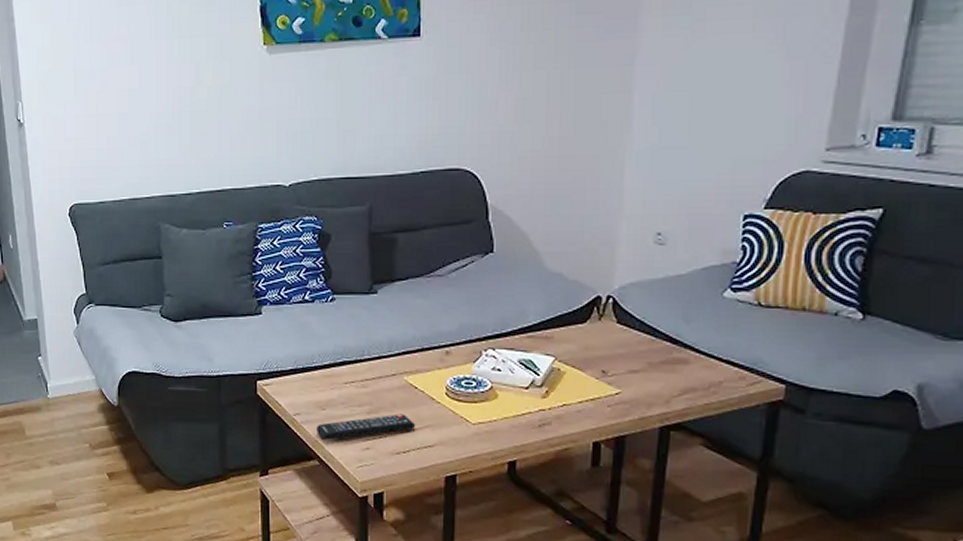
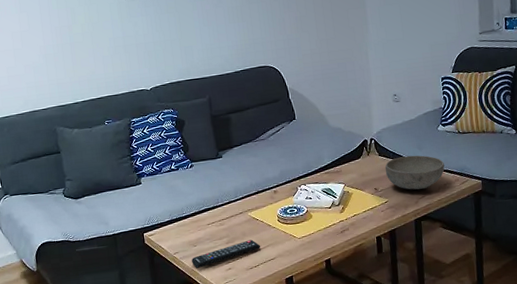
bowl: none [623,329,725,384] -> present [385,155,445,190]

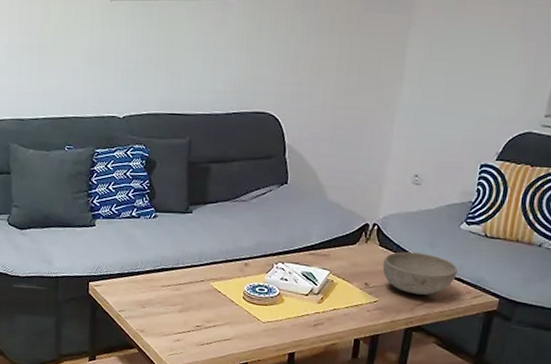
remote control: present [191,239,261,268] -> none [137,312,218,333]

